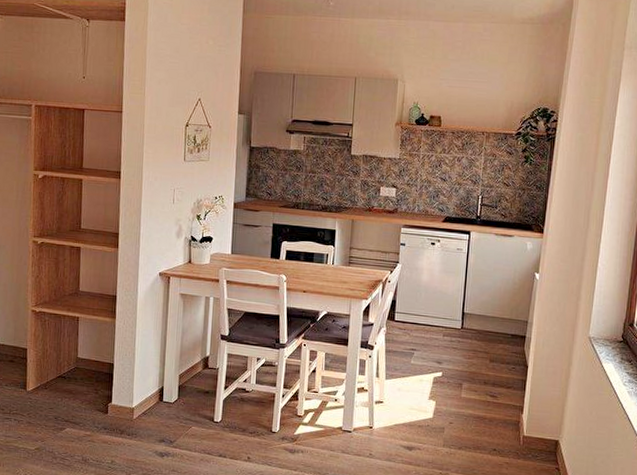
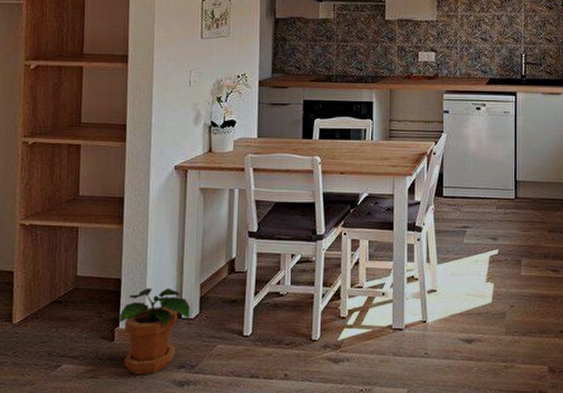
potted plant: none [110,374,170,444] -> present [117,288,190,374]

